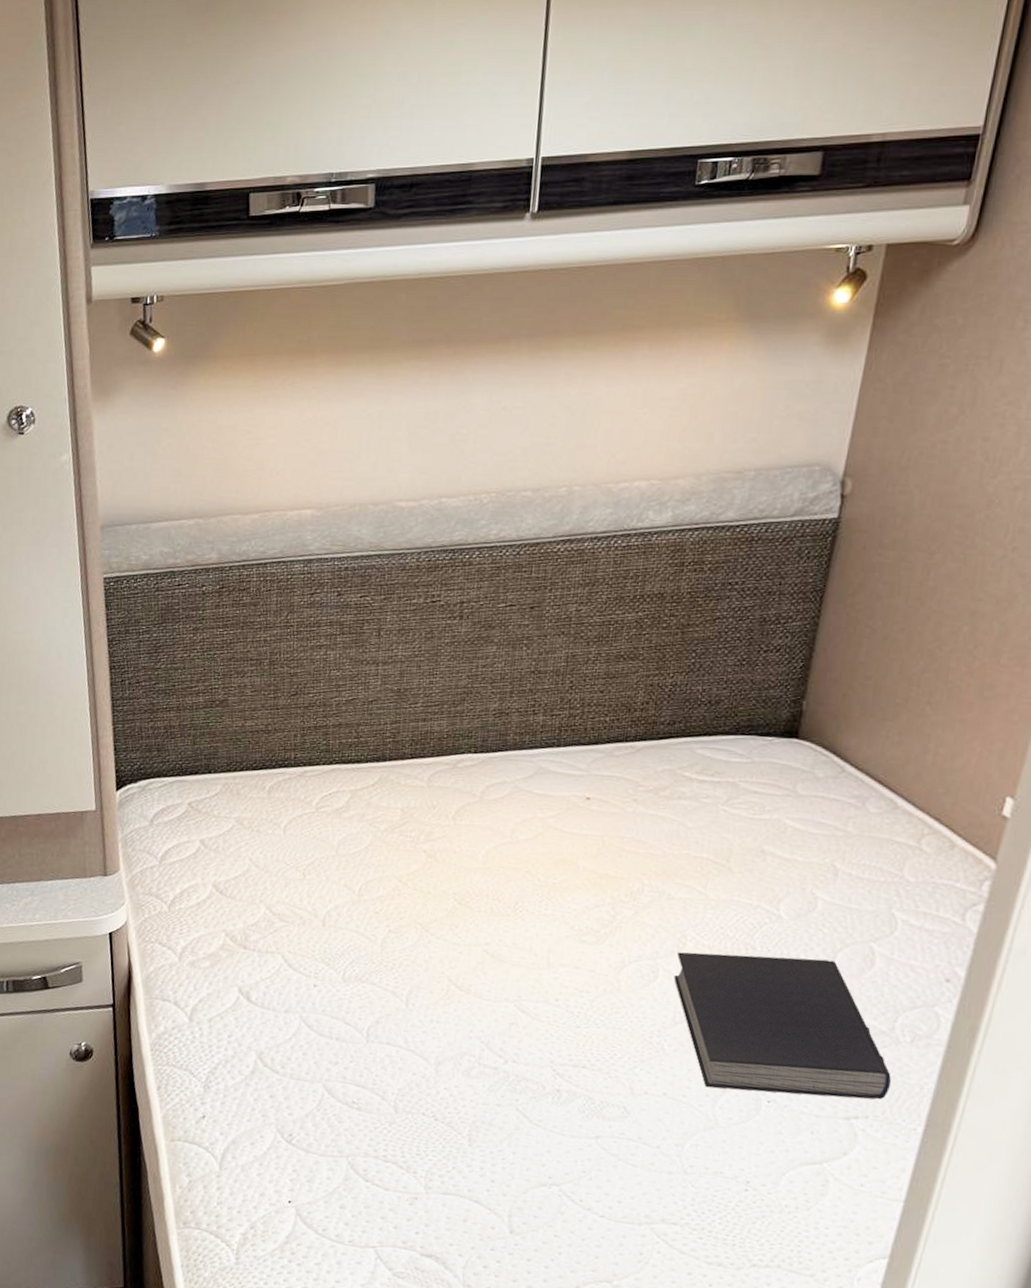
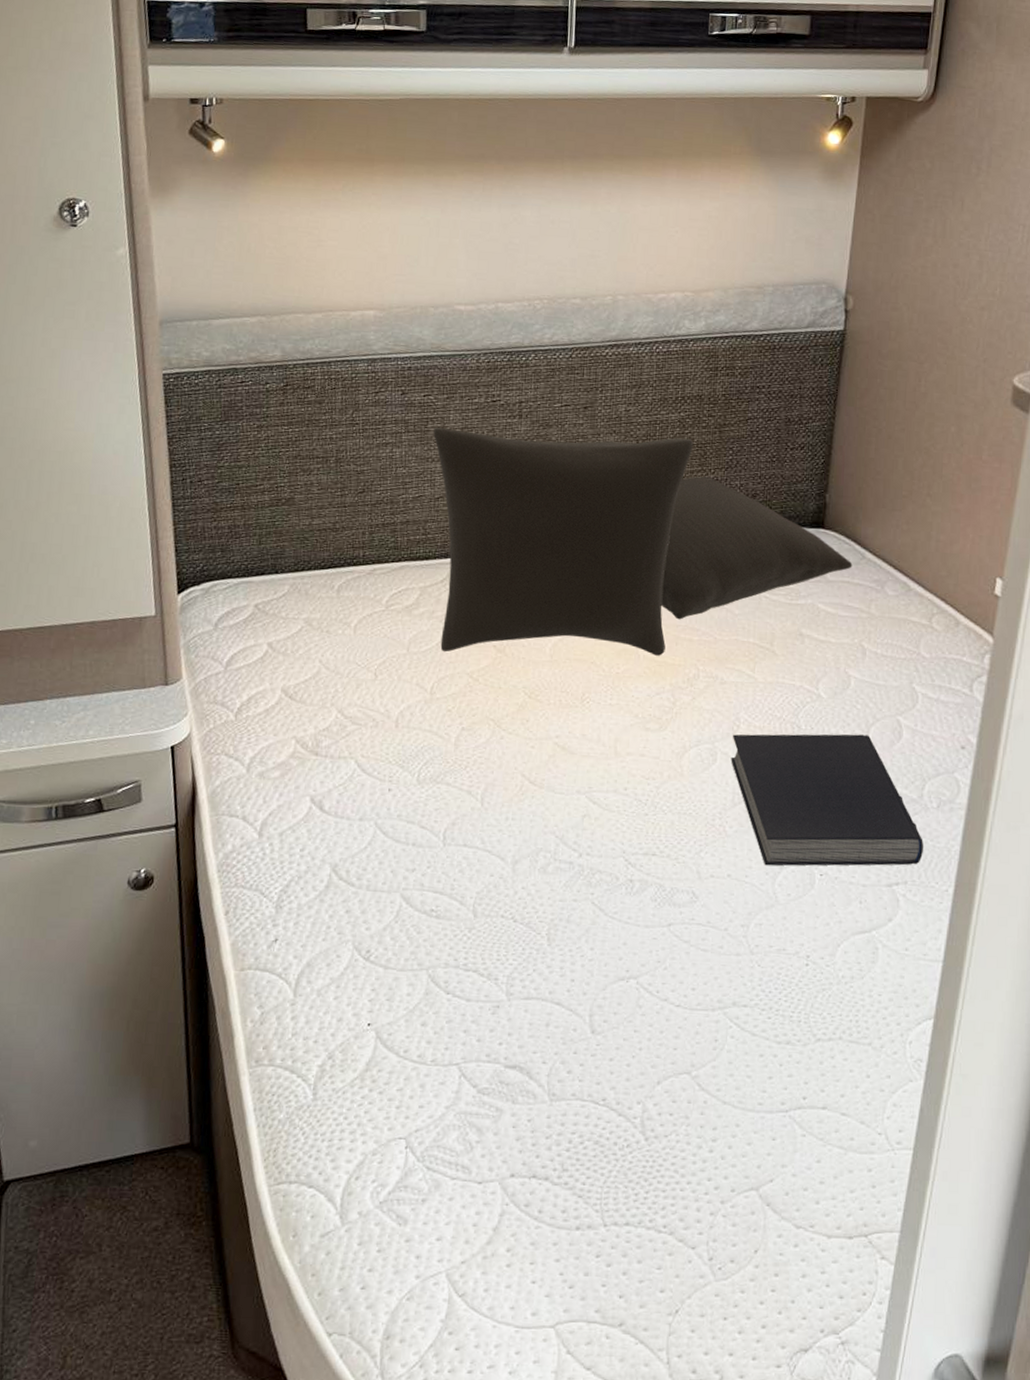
cushion: none [369,628,652,868] -> present [433,427,694,656]
pillow: none [604,681,829,832] -> present [660,476,853,620]

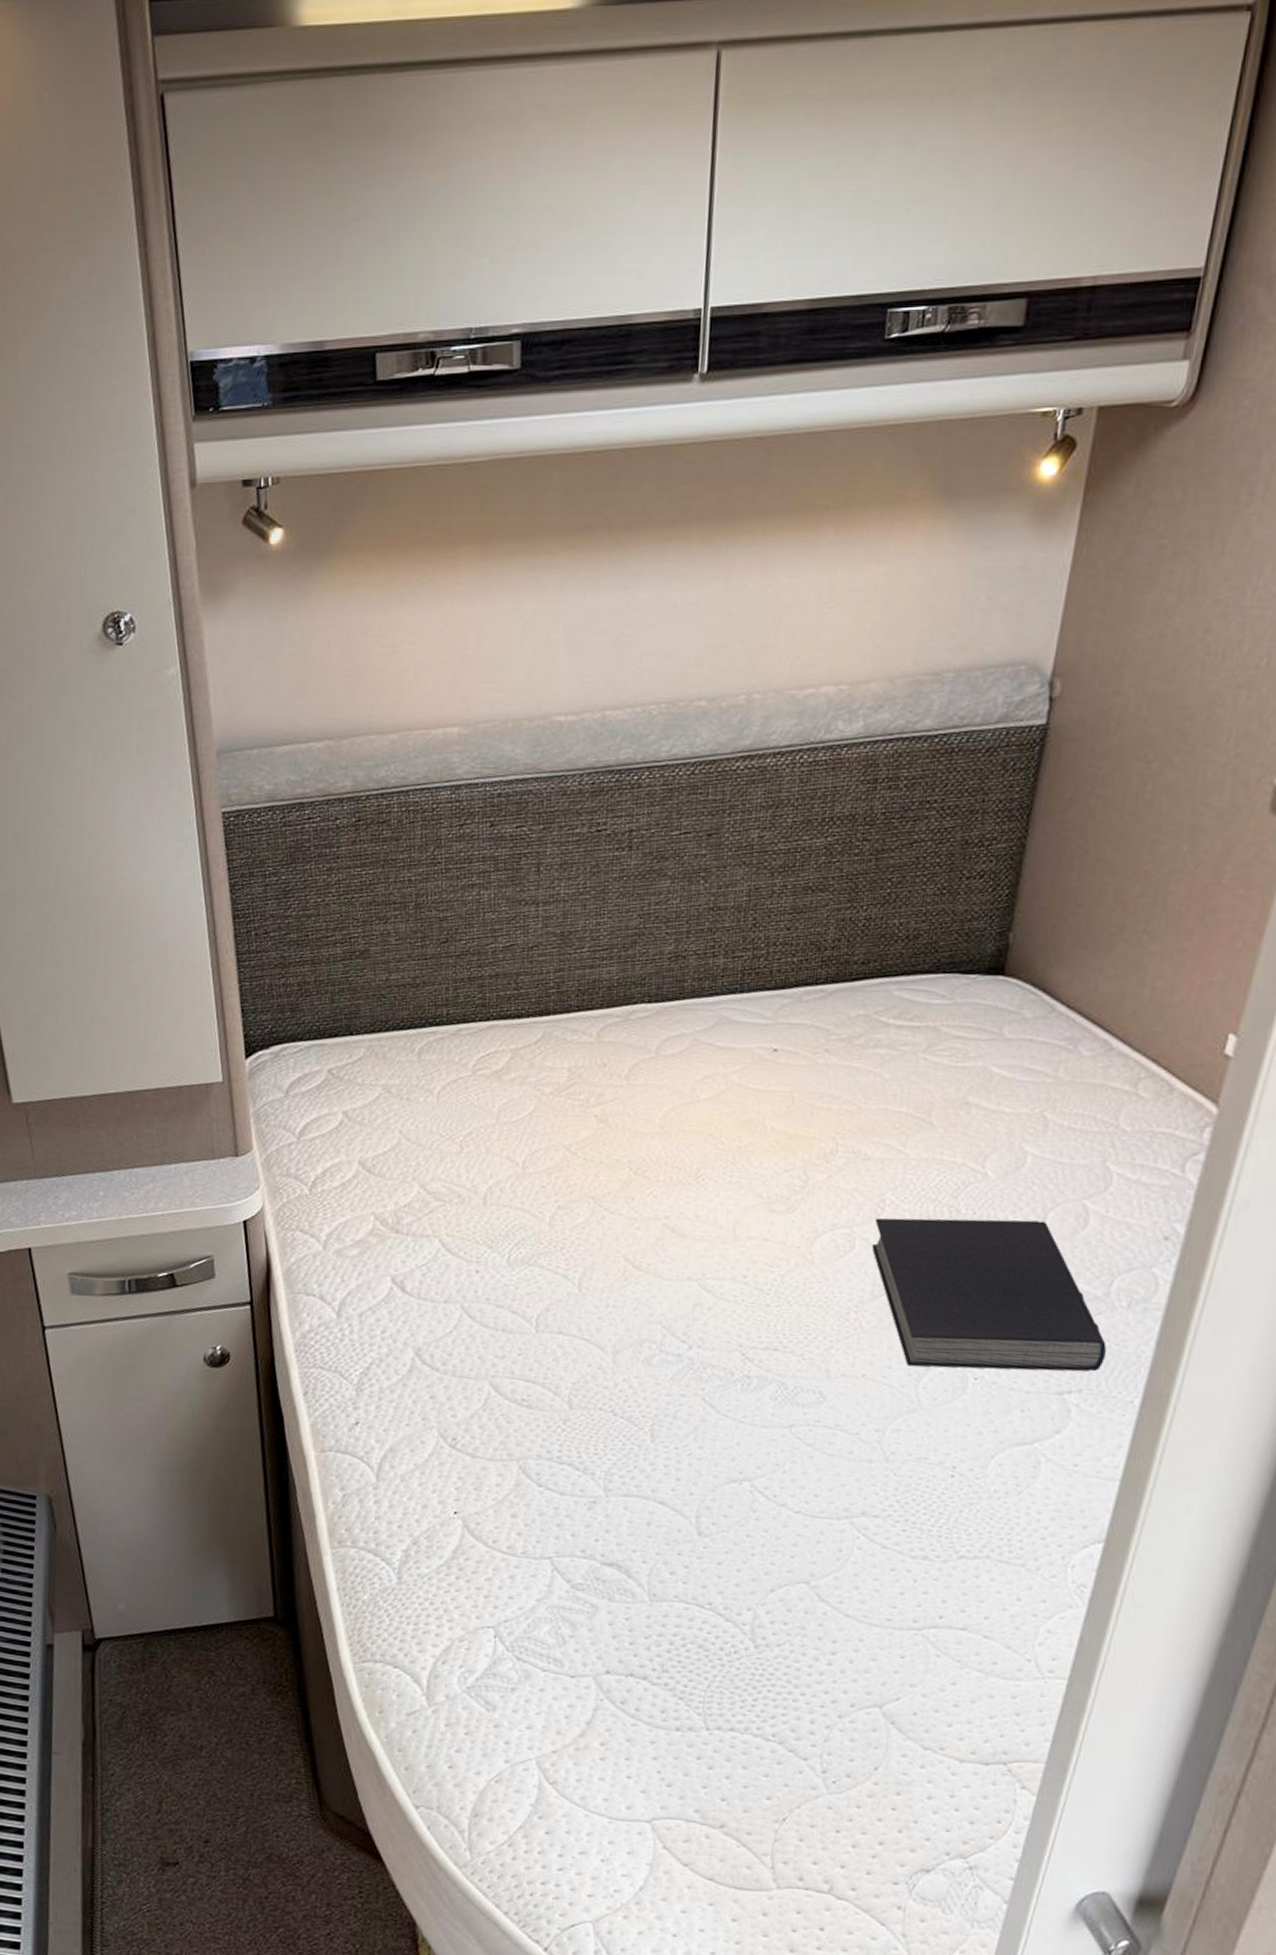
cushion: present [433,427,694,656] -> none [527,863,843,1128]
pillow: present [660,476,853,620] -> none [793,915,1039,1086]

